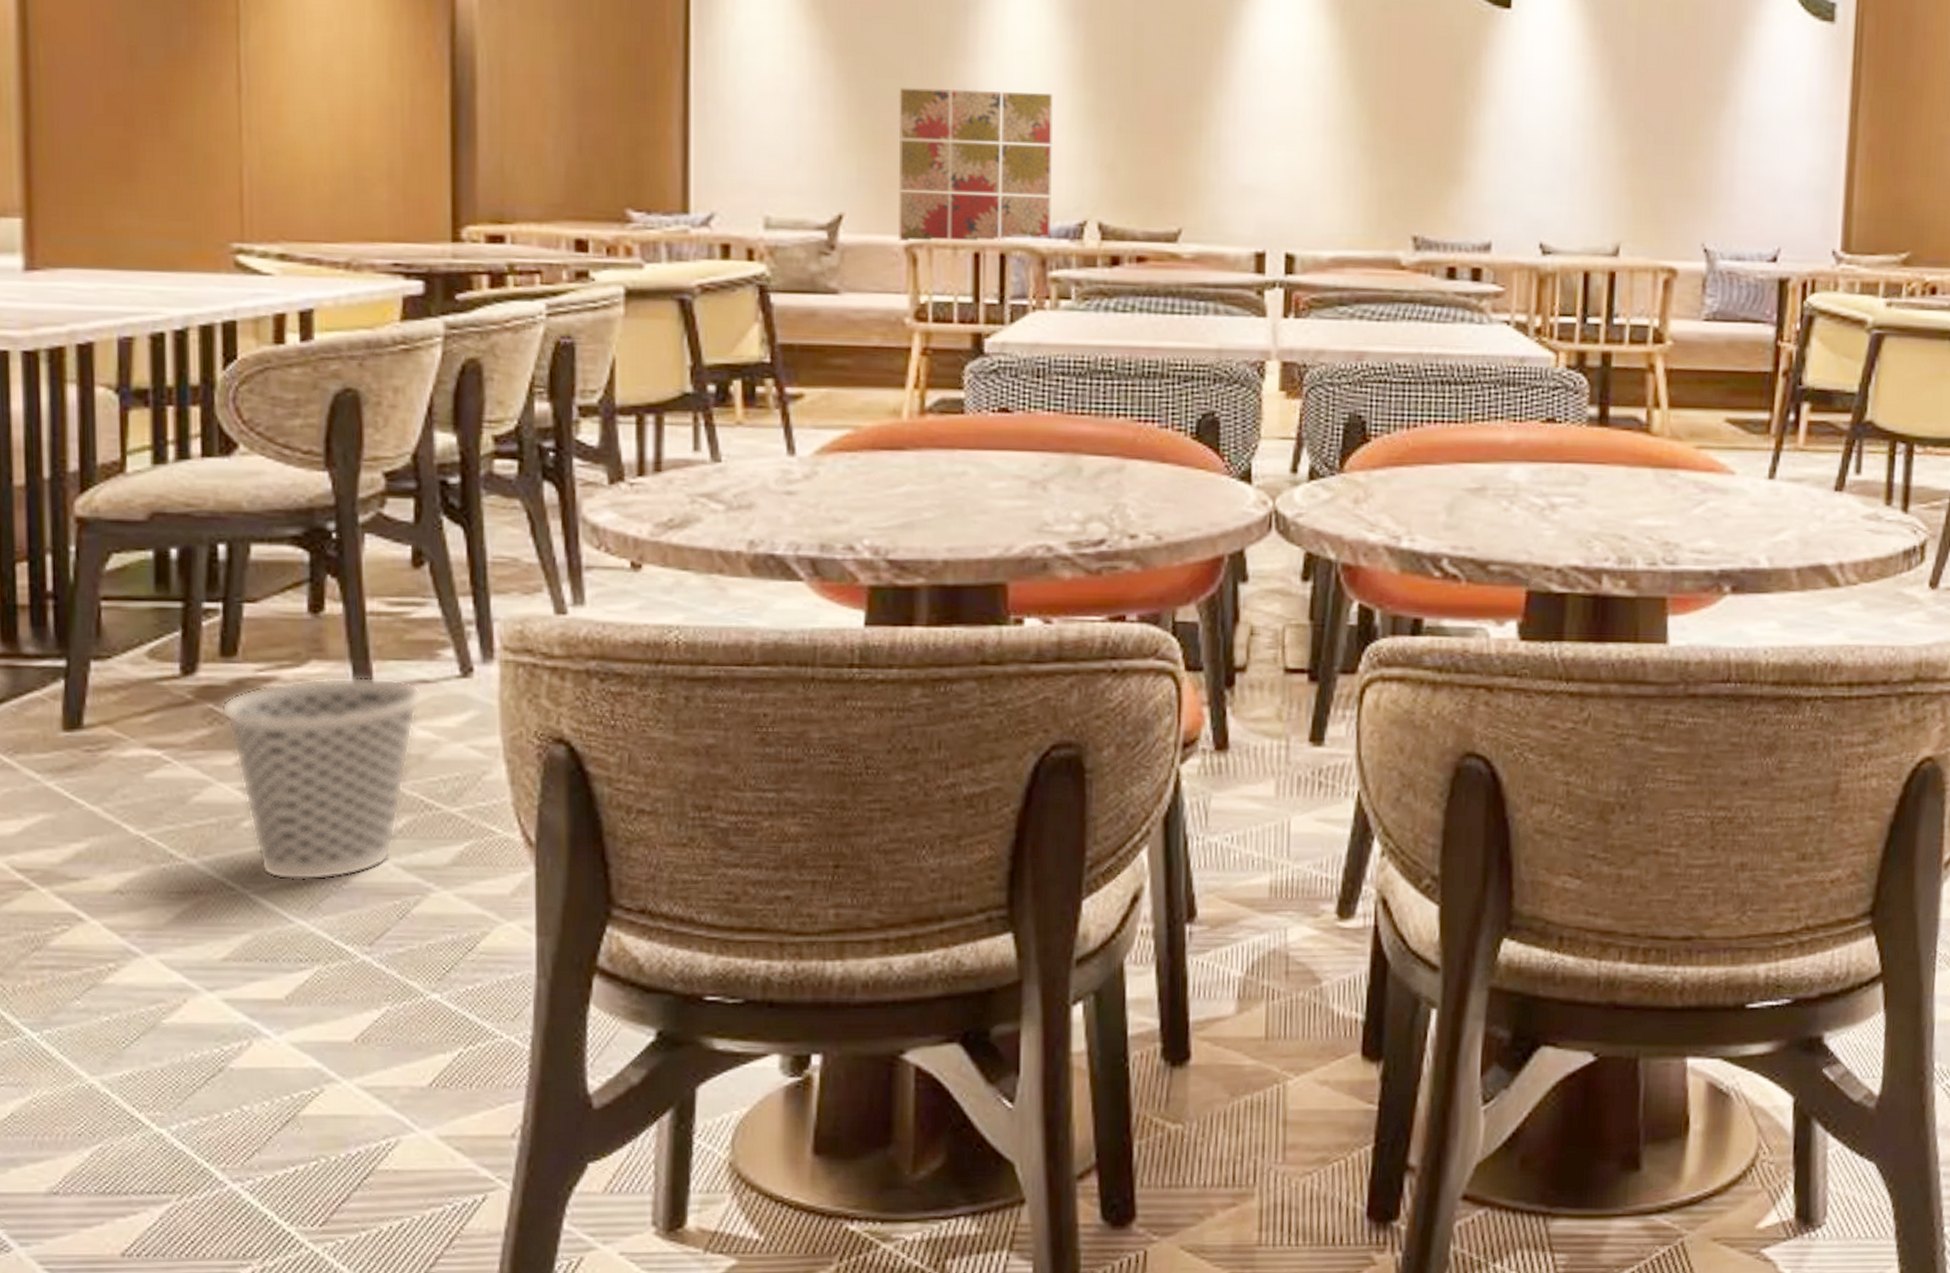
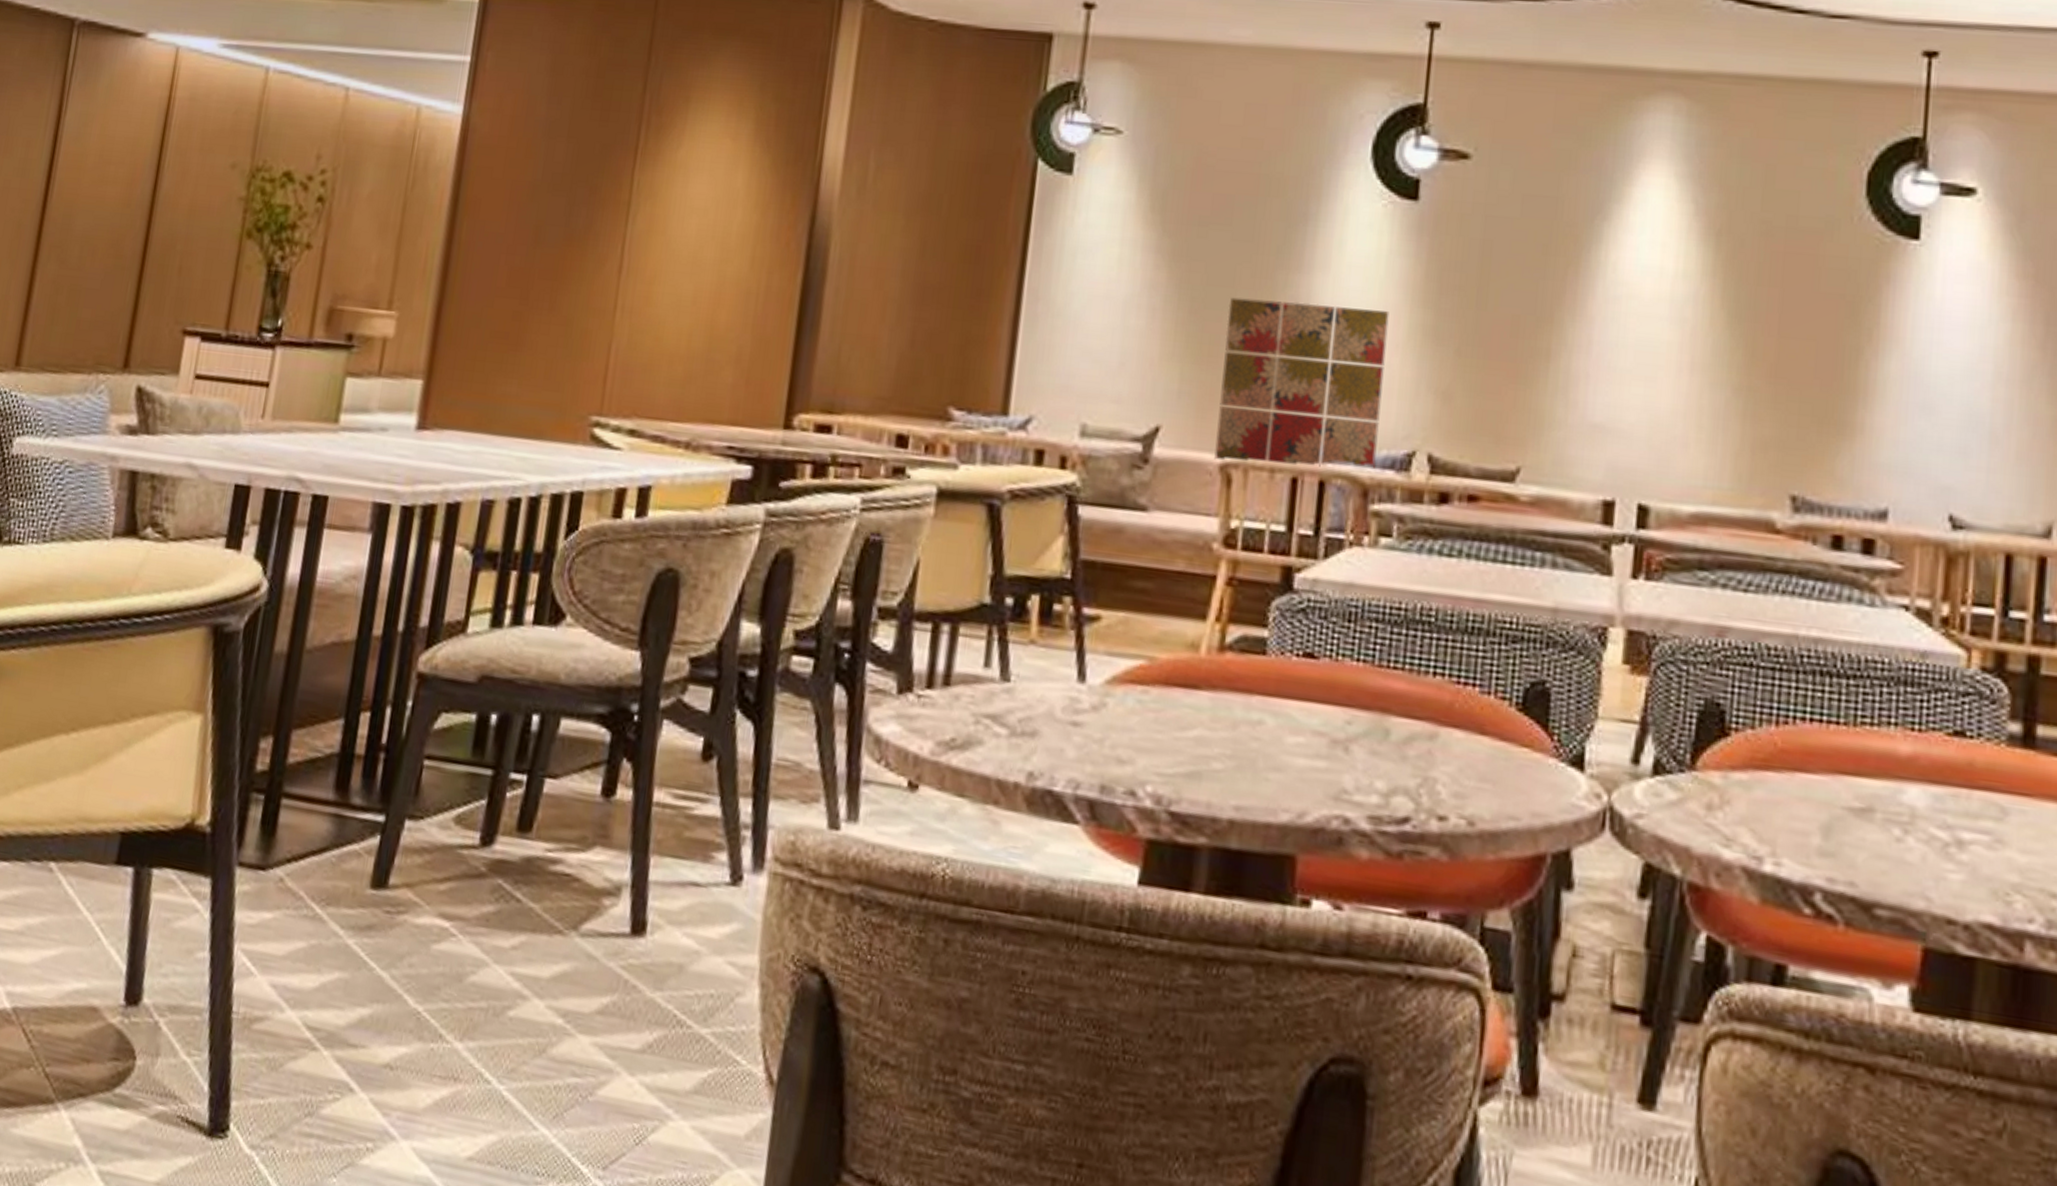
wastebasket: present [221,675,424,882] -> none [508,865,693,1089]

